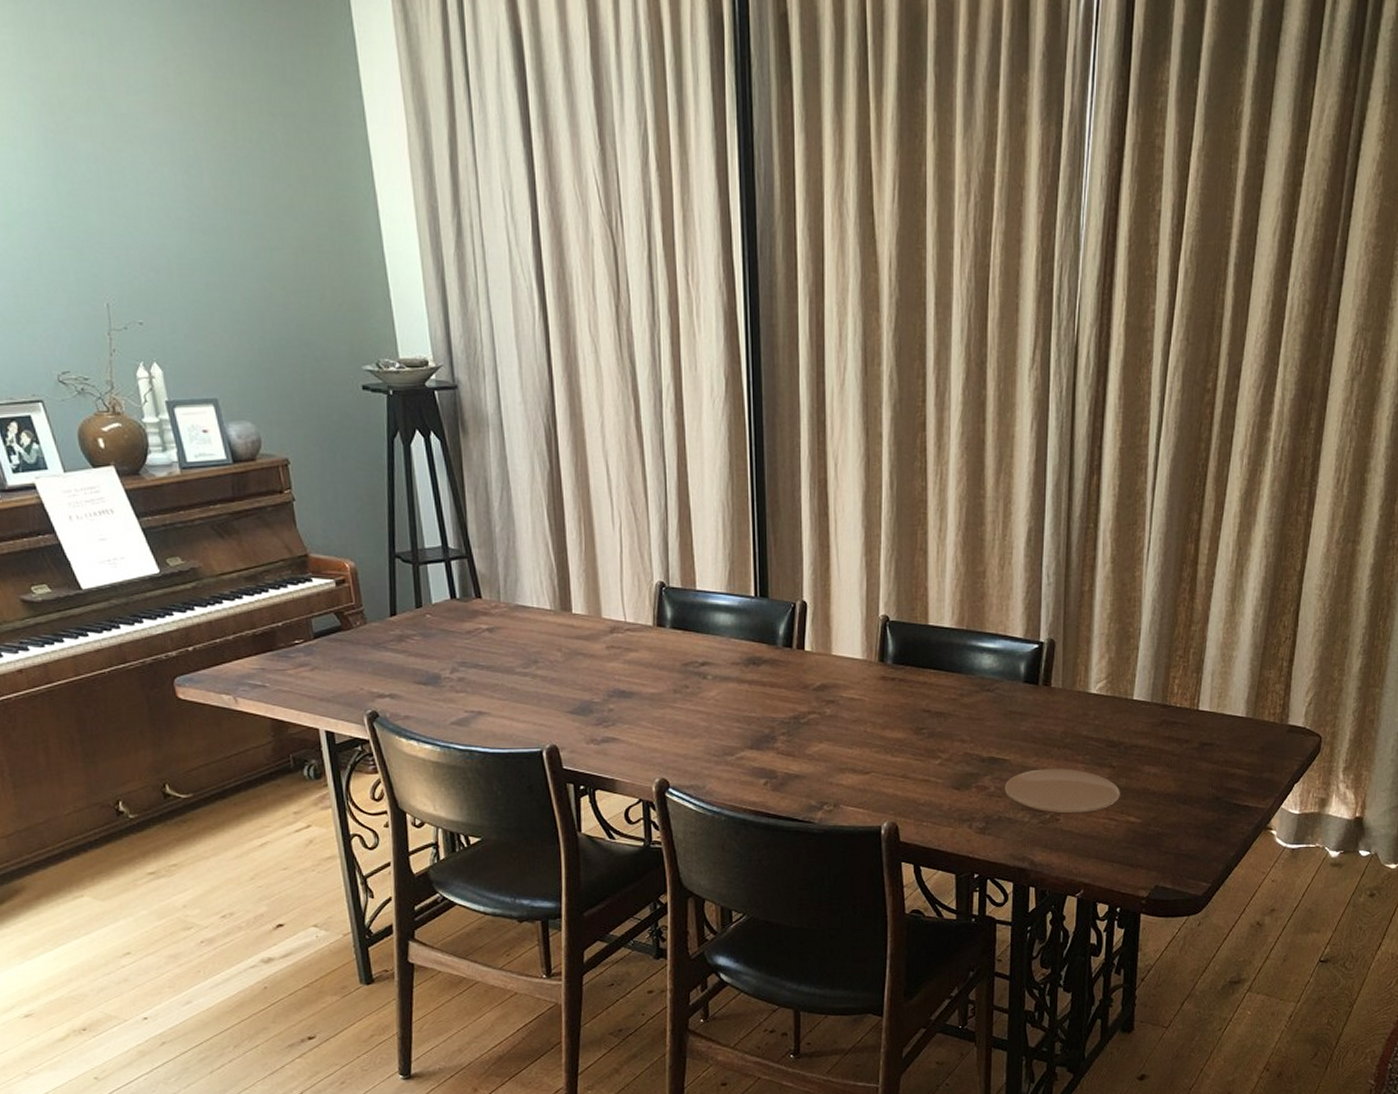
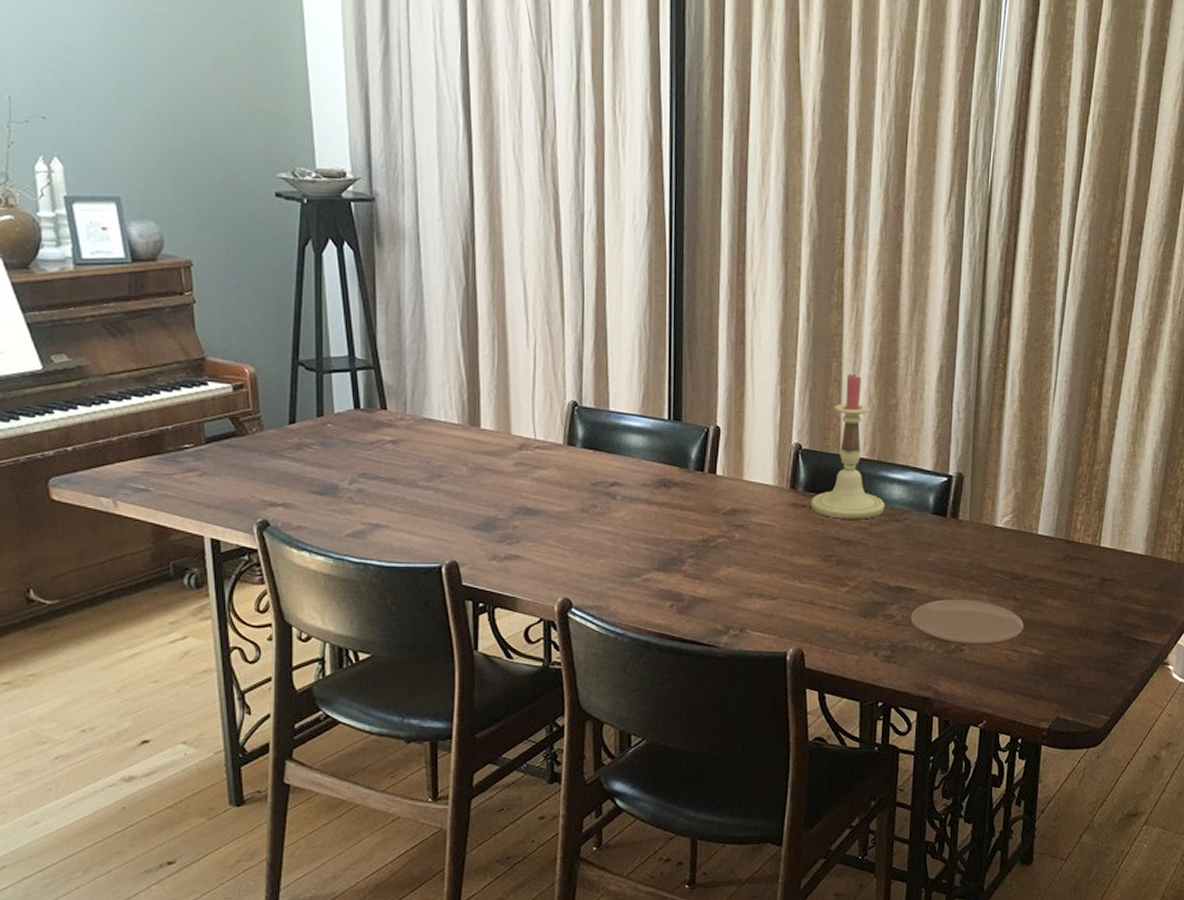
candlestick: none [900,542,975,691] -> present [810,374,885,520]

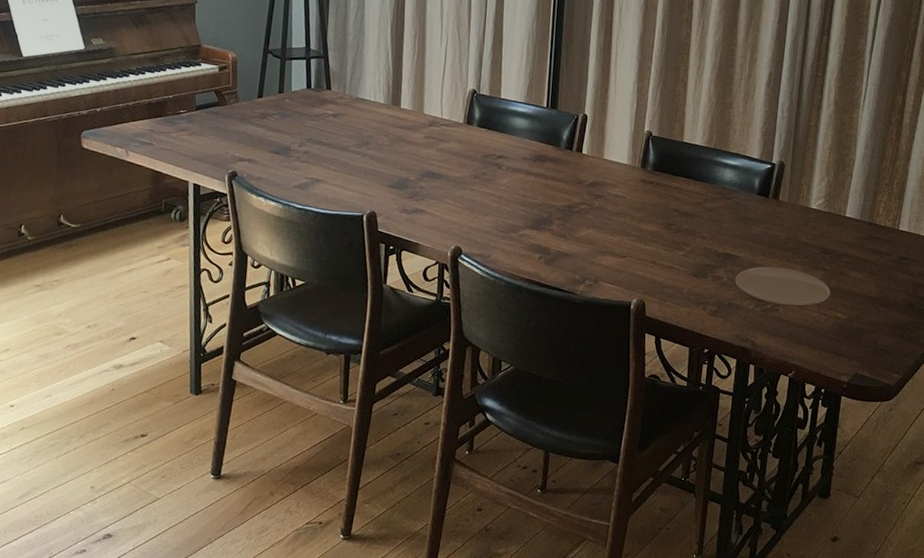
candlestick: present [810,374,885,520] -> none [657,77,718,196]

